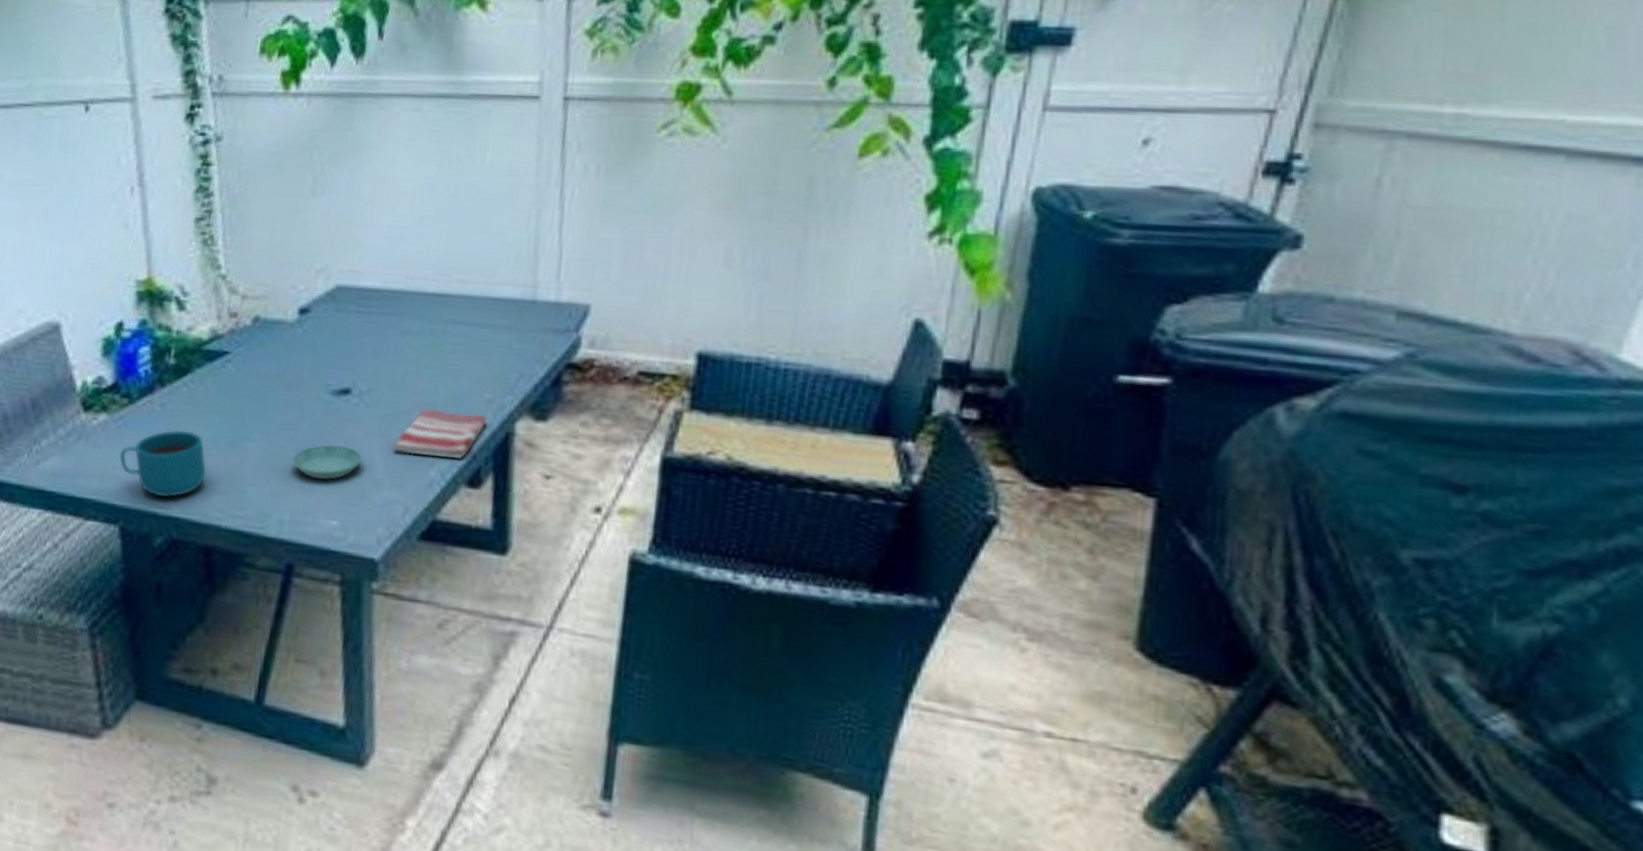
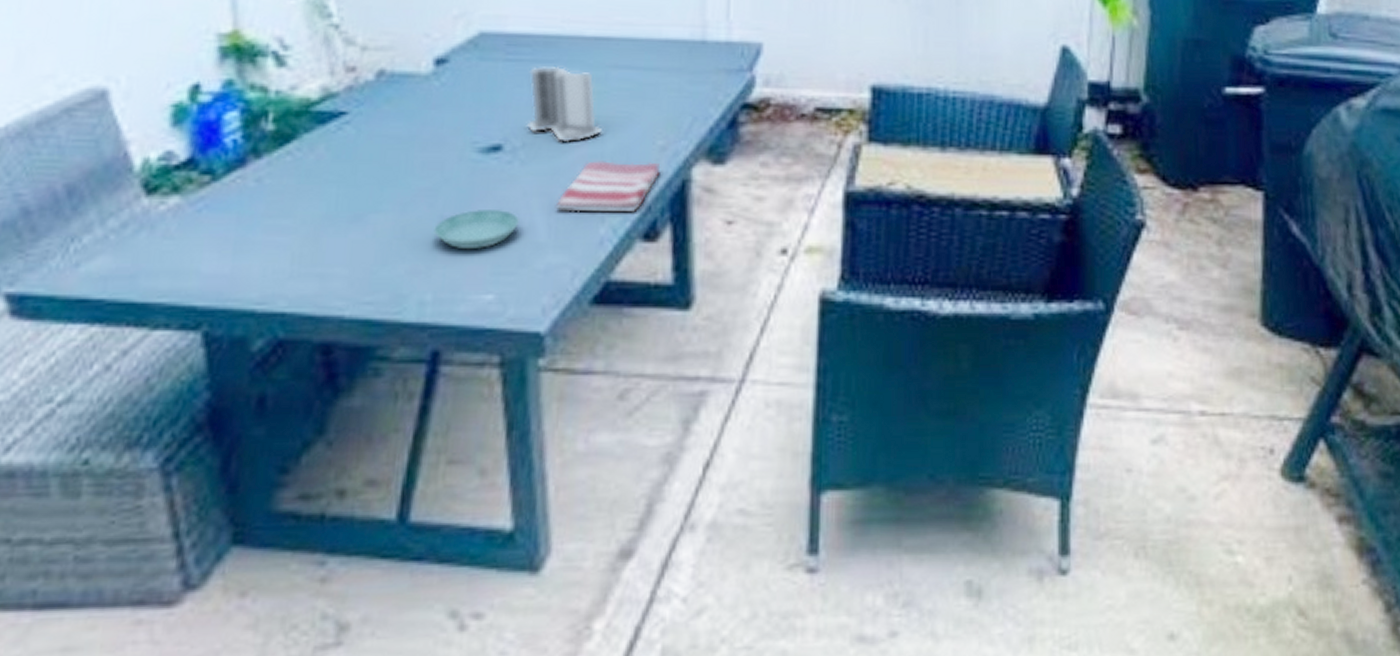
cup: present [119,429,207,498] -> none [199,207,322,291]
architectural model: none [372,318,437,391] -> present [527,65,602,143]

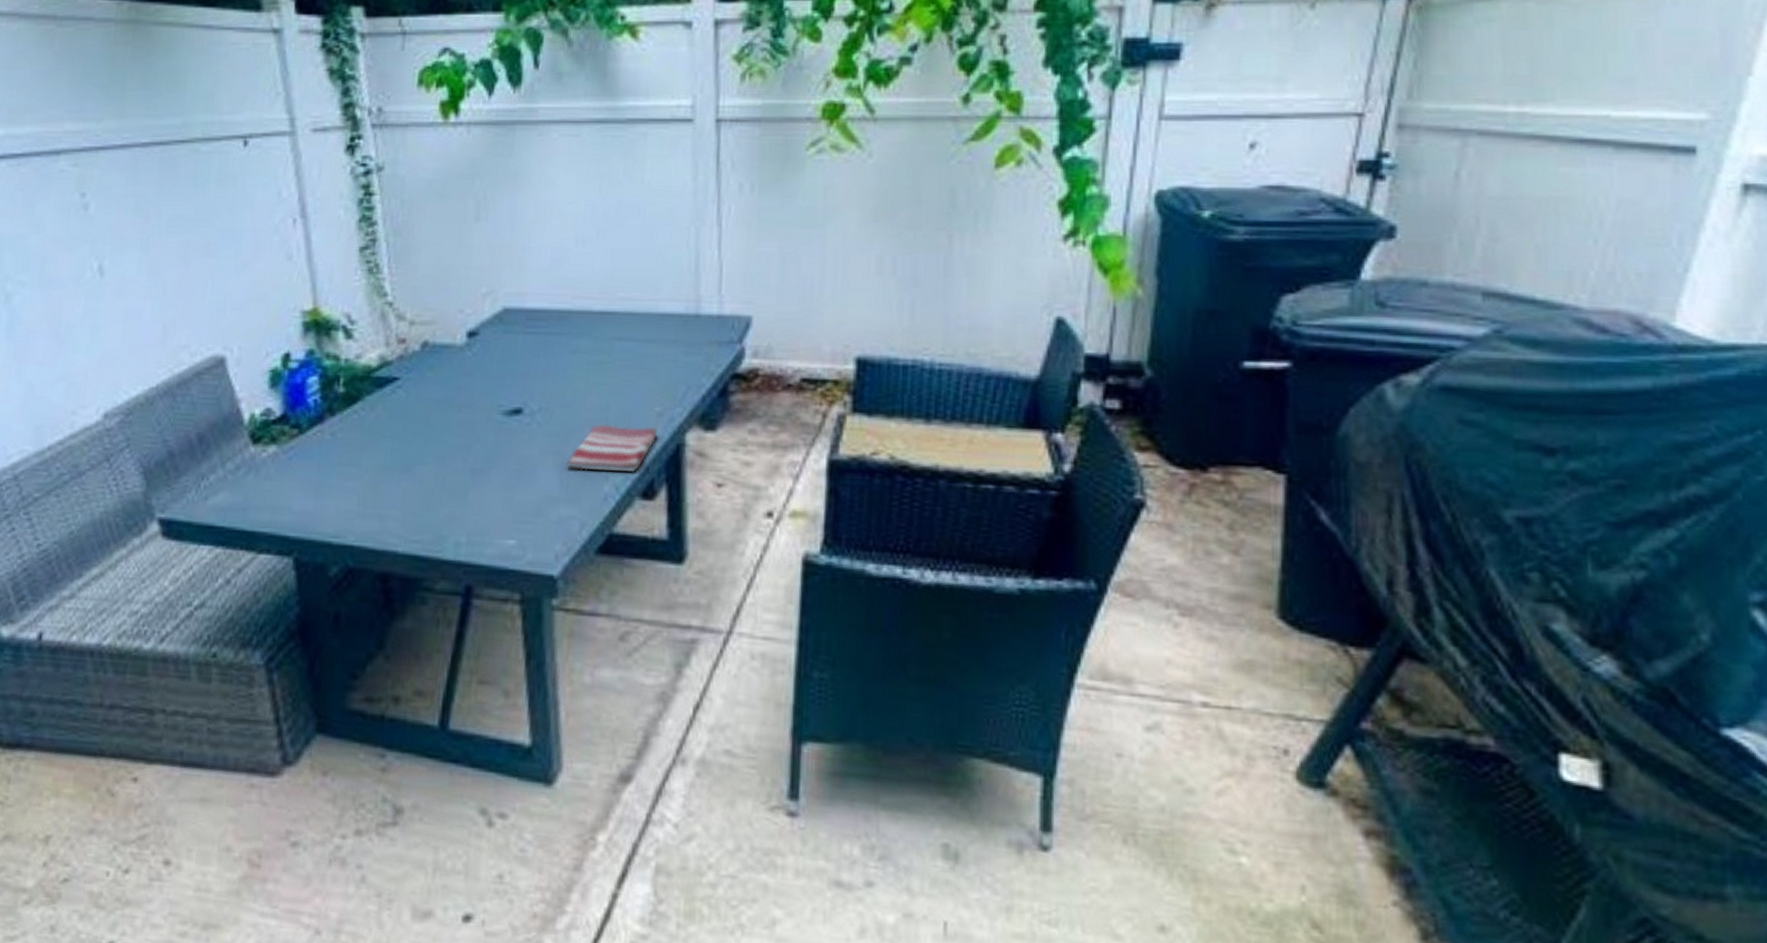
saucer: present [433,208,519,248] -> none [467,465,536,499]
architectural model: present [527,65,602,143] -> none [543,337,607,408]

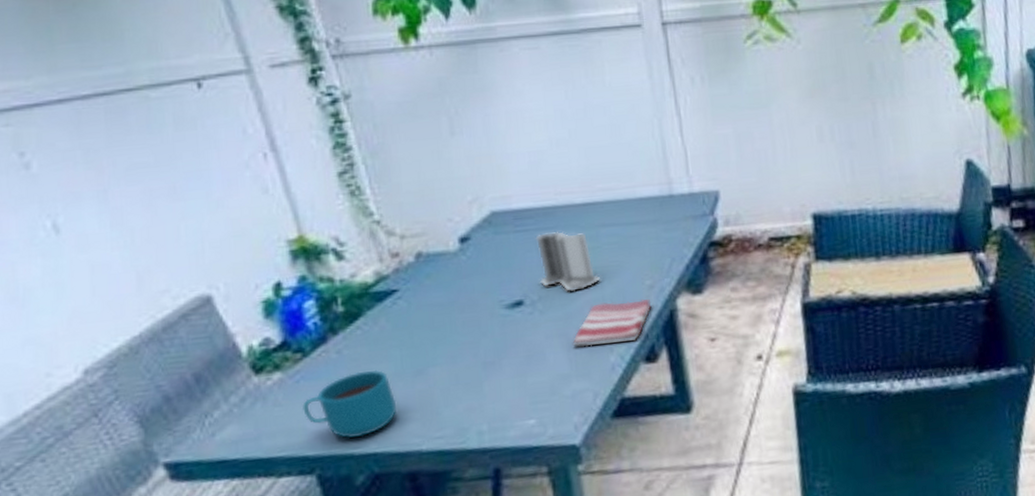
cup: none [291,457,381,527] -> present [303,369,398,439]
architectural model: none [543,337,607,408] -> present [535,230,600,293]

